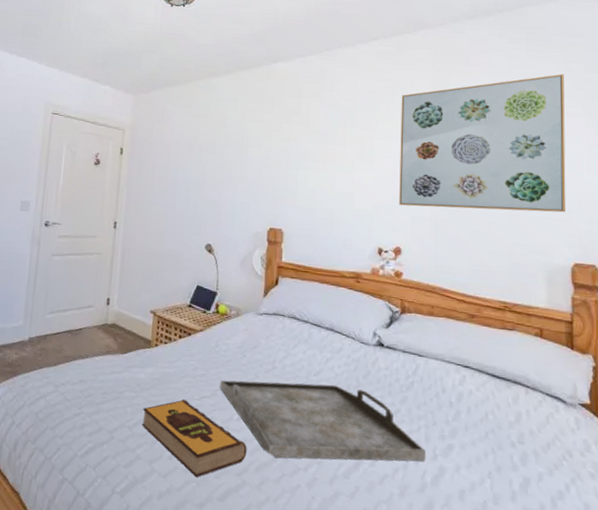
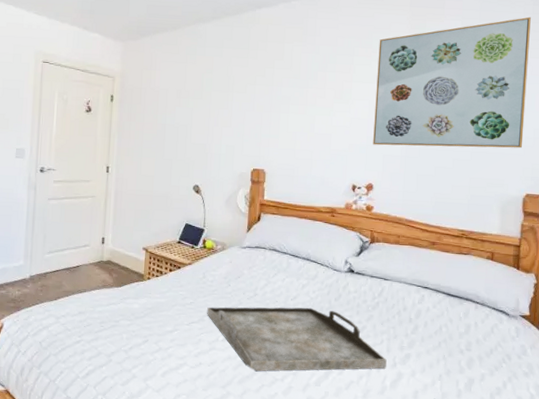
hardback book: present [142,399,247,478] -> none [137,325,231,391]

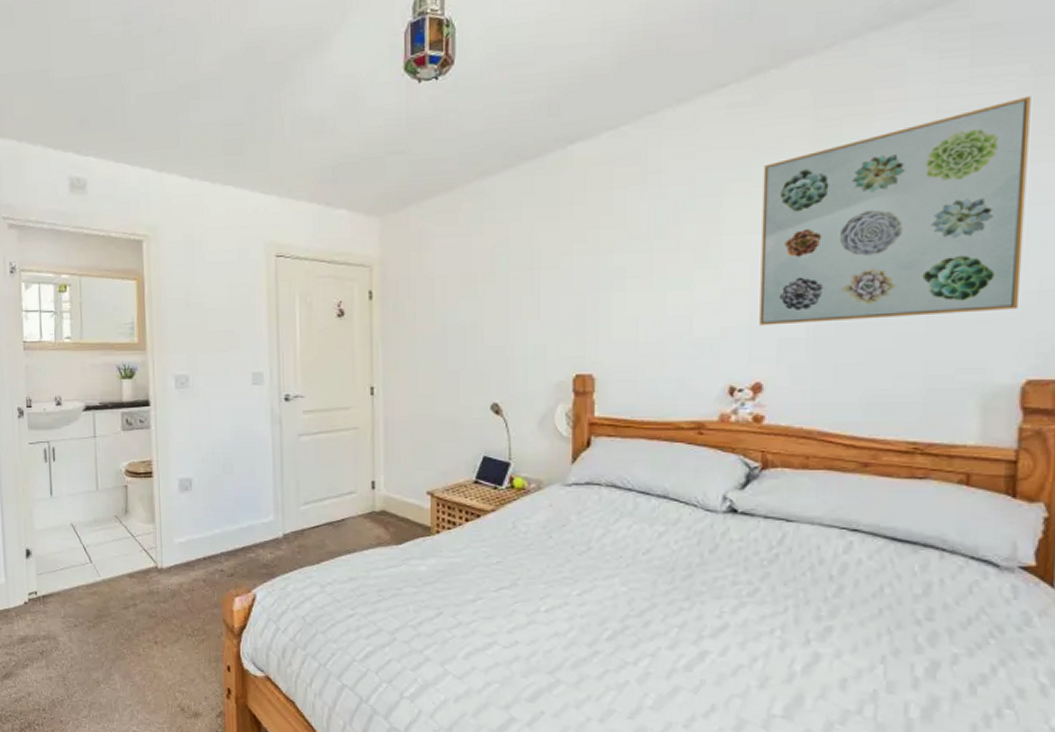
serving tray: present [207,307,387,372] -> none [521,563,795,653]

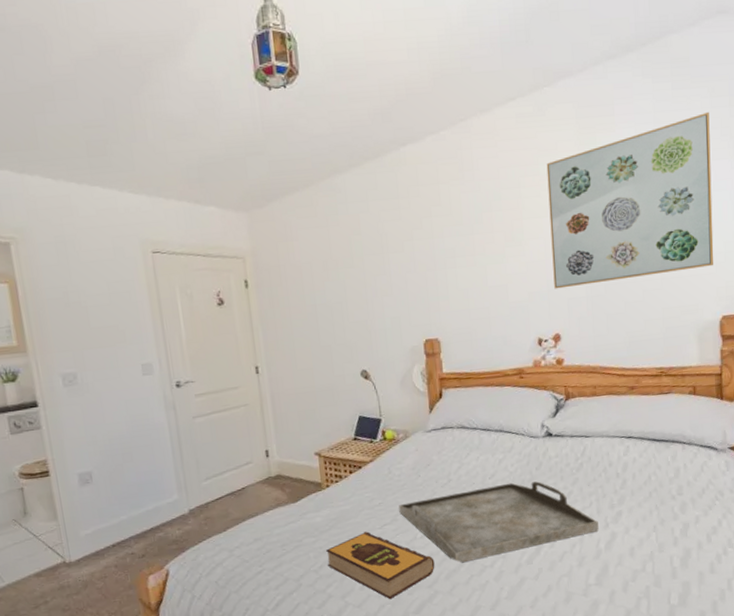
hardback book: none [428,592,560,678] -> present [326,531,435,600]
serving tray: none [521,563,795,653] -> present [399,481,599,563]

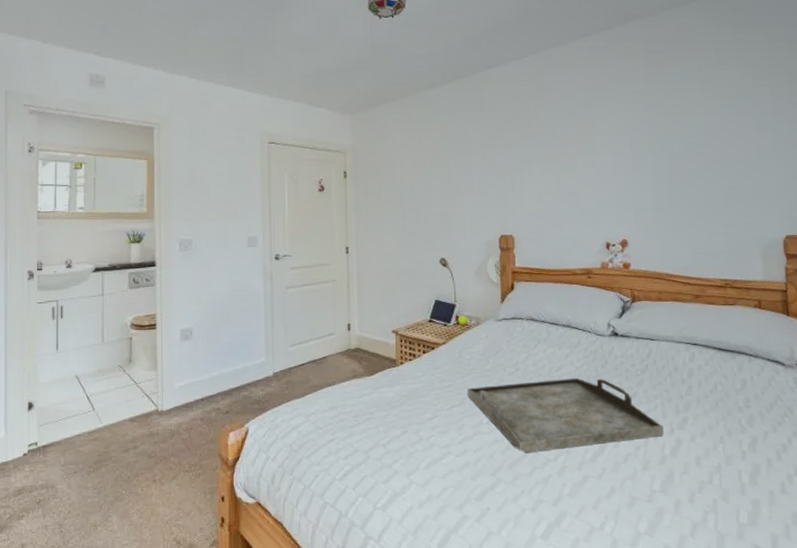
hardback book: present [326,531,435,600] -> none [396,411,499,483]
wall art: present [546,111,714,289] -> none [616,53,776,199]

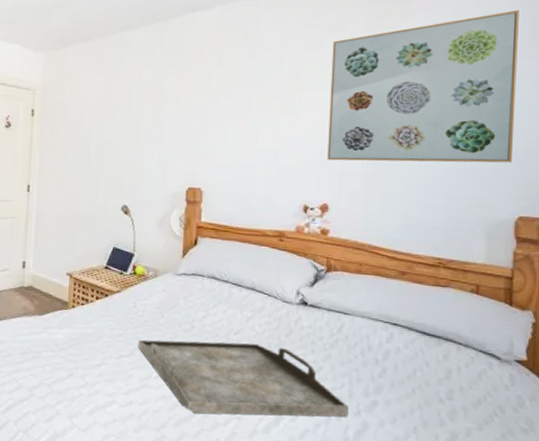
wall art: none [616,53,776,199] -> present [327,9,519,163]

